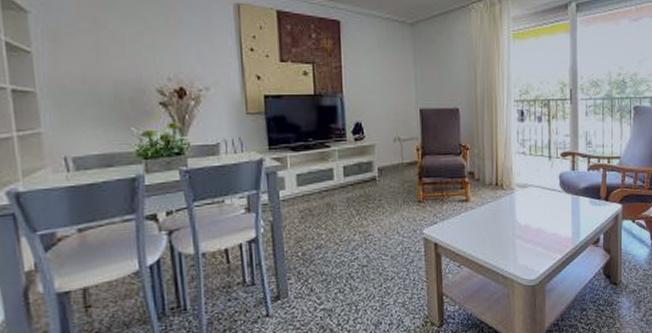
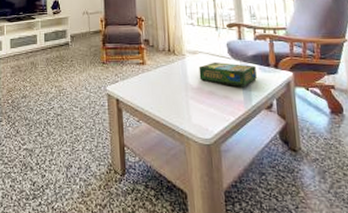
board game: none [528,196,587,222] -> present [199,62,257,86]

